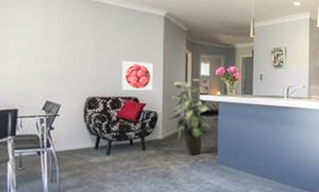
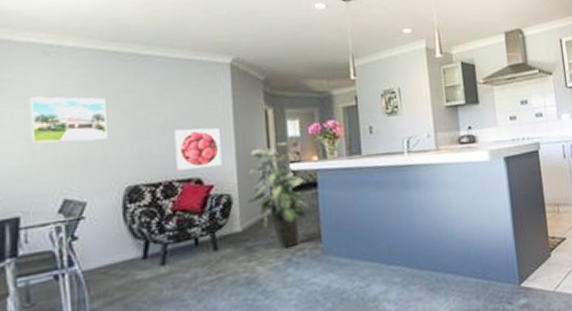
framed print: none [27,27,77,62] -> present [29,96,107,143]

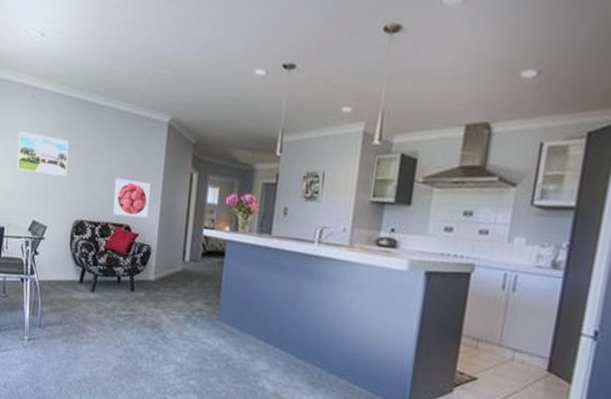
indoor plant: present [247,142,309,249] -> none [163,207,215,306]

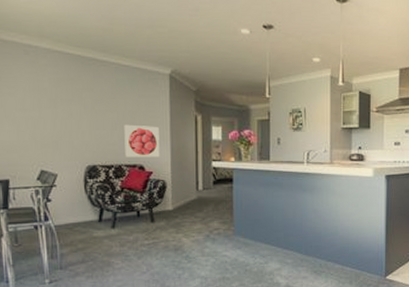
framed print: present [17,131,69,176] -> none [14,87,73,126]

